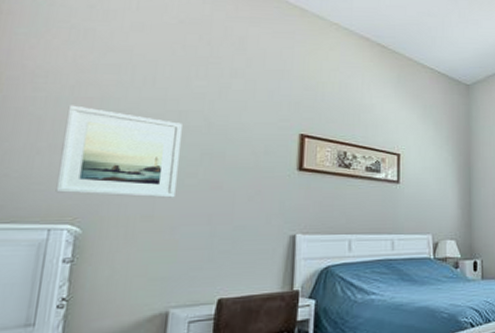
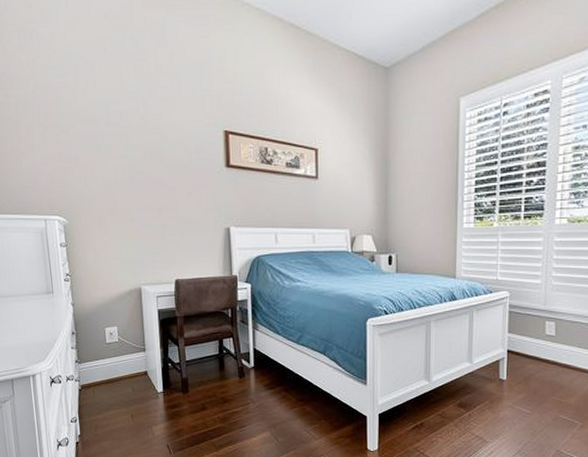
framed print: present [55,105,182,198] -> none [34,109,129,194]

